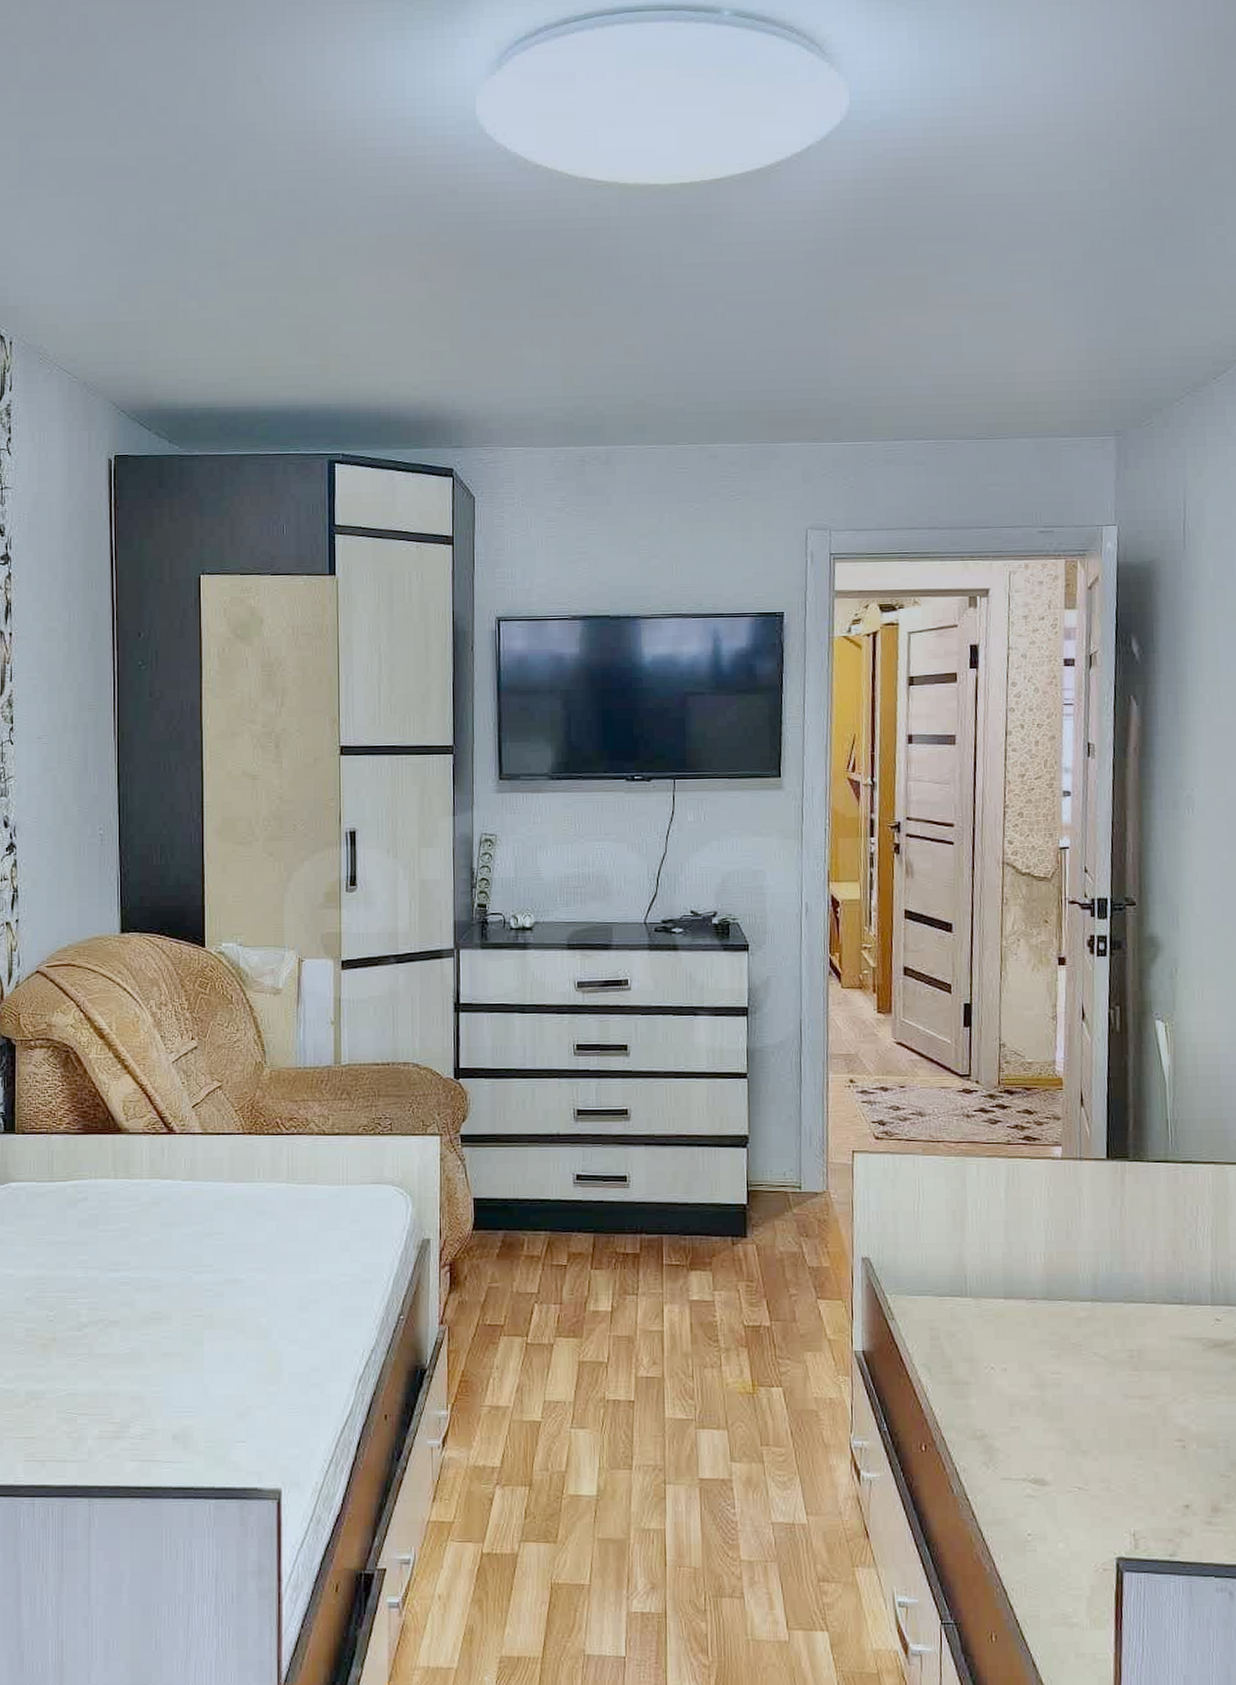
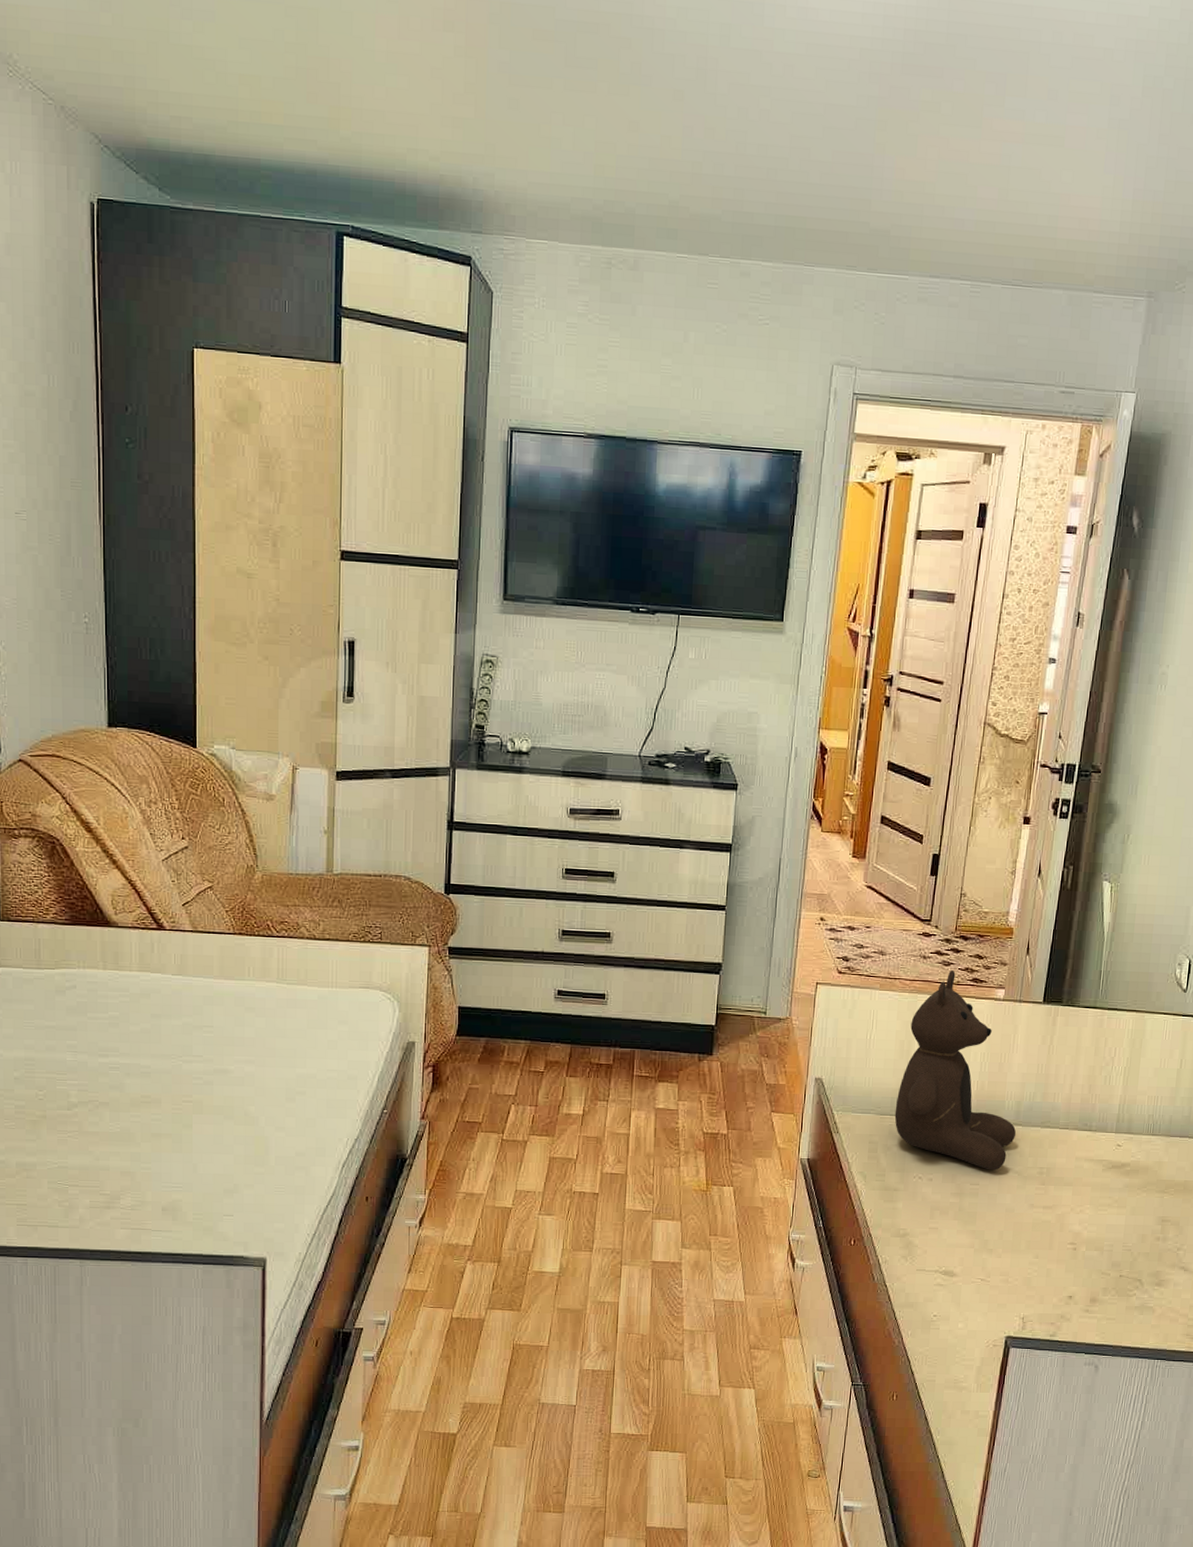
teddy bear: none [954,1129,1097,1356] -> present [894,970,1016,1170]

